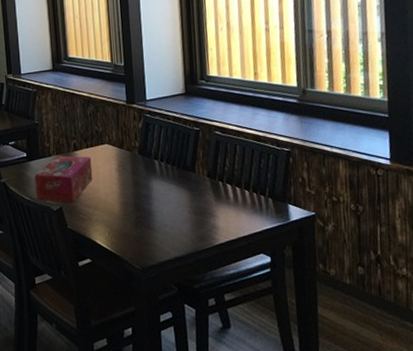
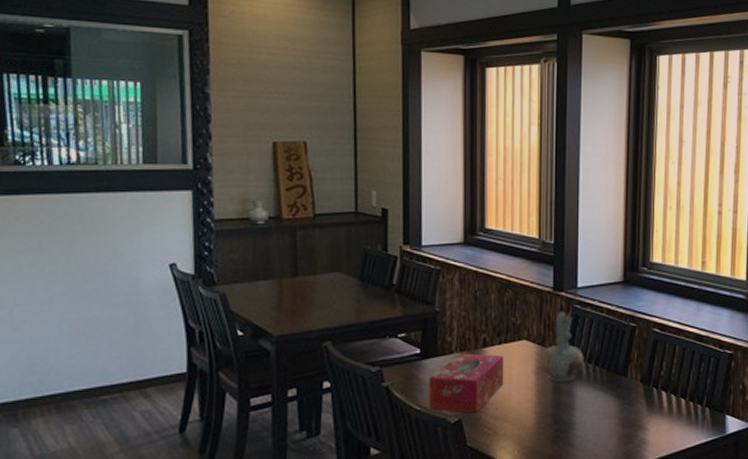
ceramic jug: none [121,120,157,178] -> present [540,311,584,383]

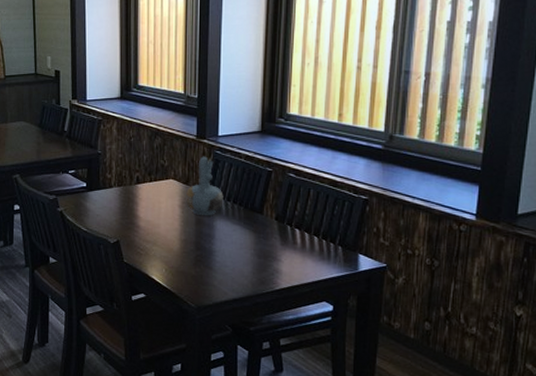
tissue box: present [428,353,504,413] -> none [93,188,154,237]

